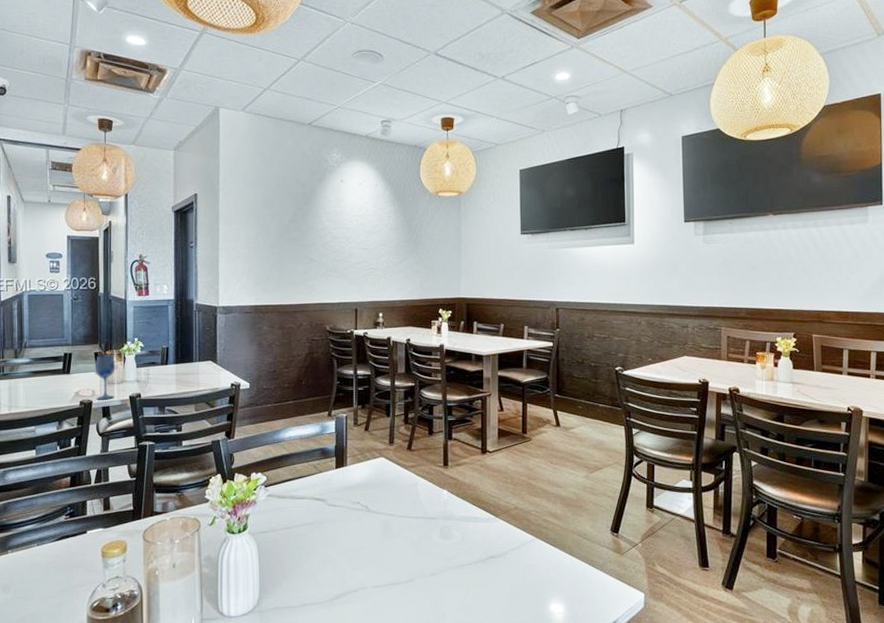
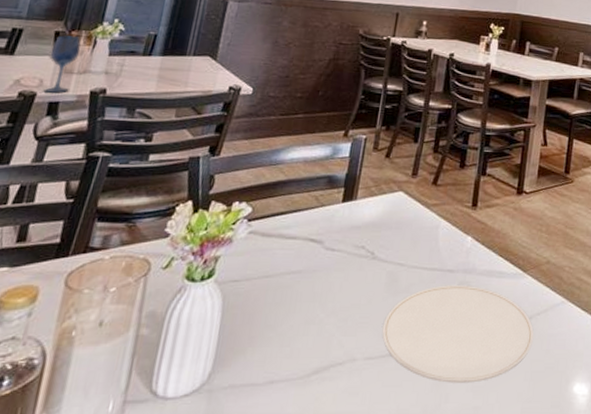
plate: none [384,529,511,604] -> present [382,285,534,383]

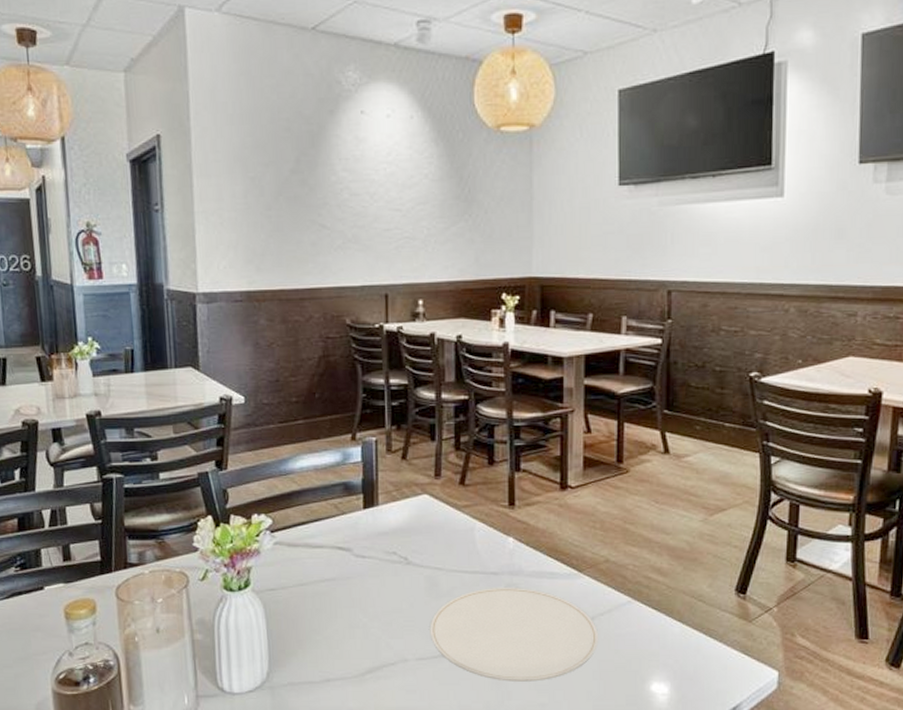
wineglass: present [43,35,81,94] -> none [37,358,66,421]

